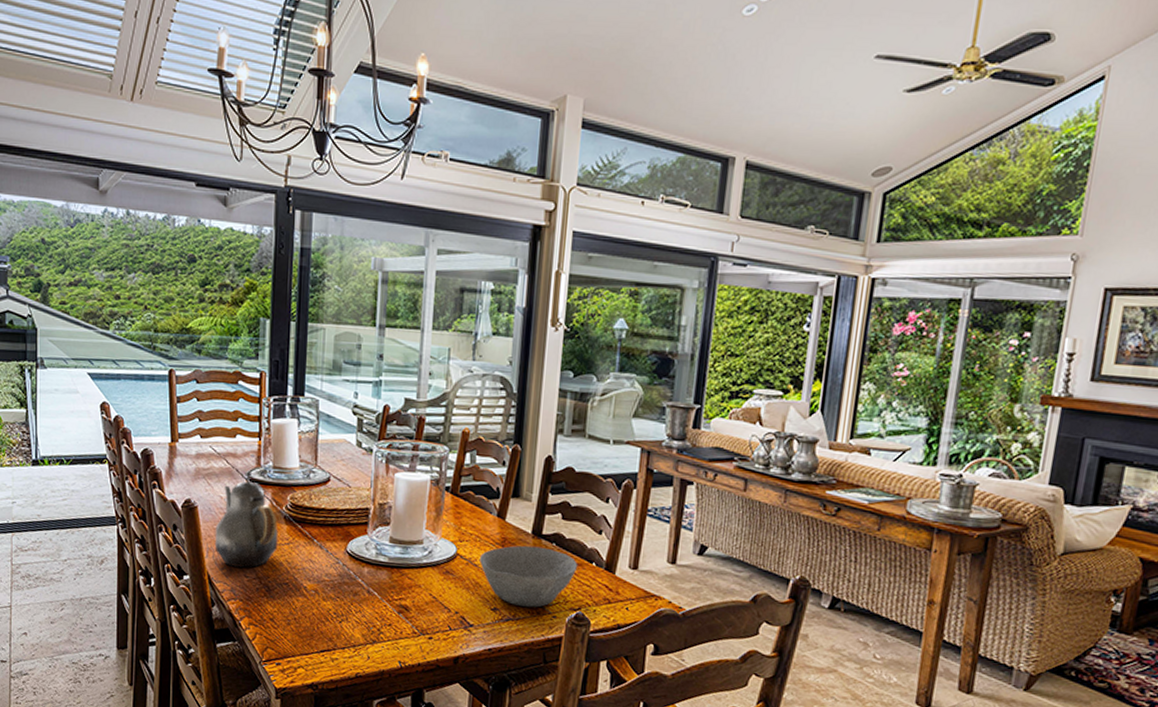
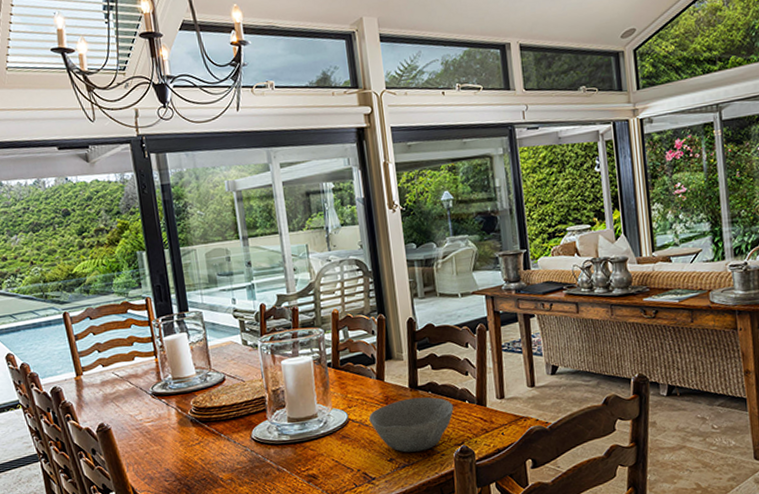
teapot: present [215,470,278,569] -> none [130,386,190,476]

